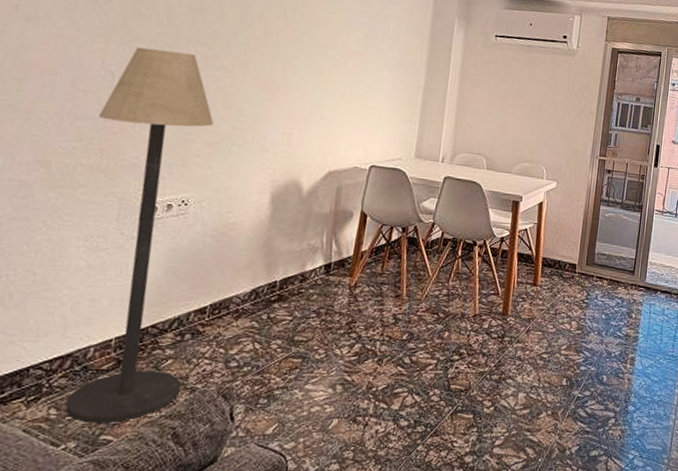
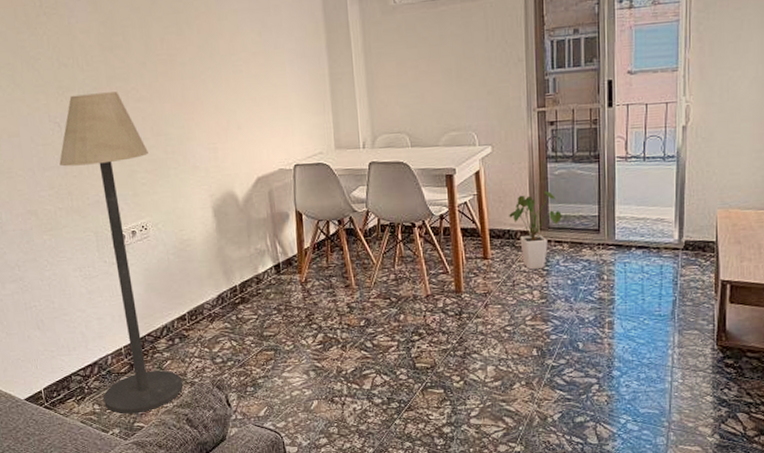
house plant: none [562,229,606,302] -> present [509,190,562,270]

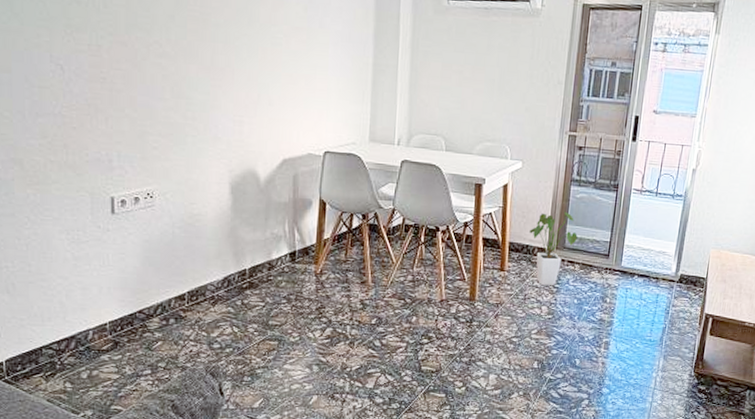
floor lamp: present [59,91,183,414] -> none [57,37,172,396]

